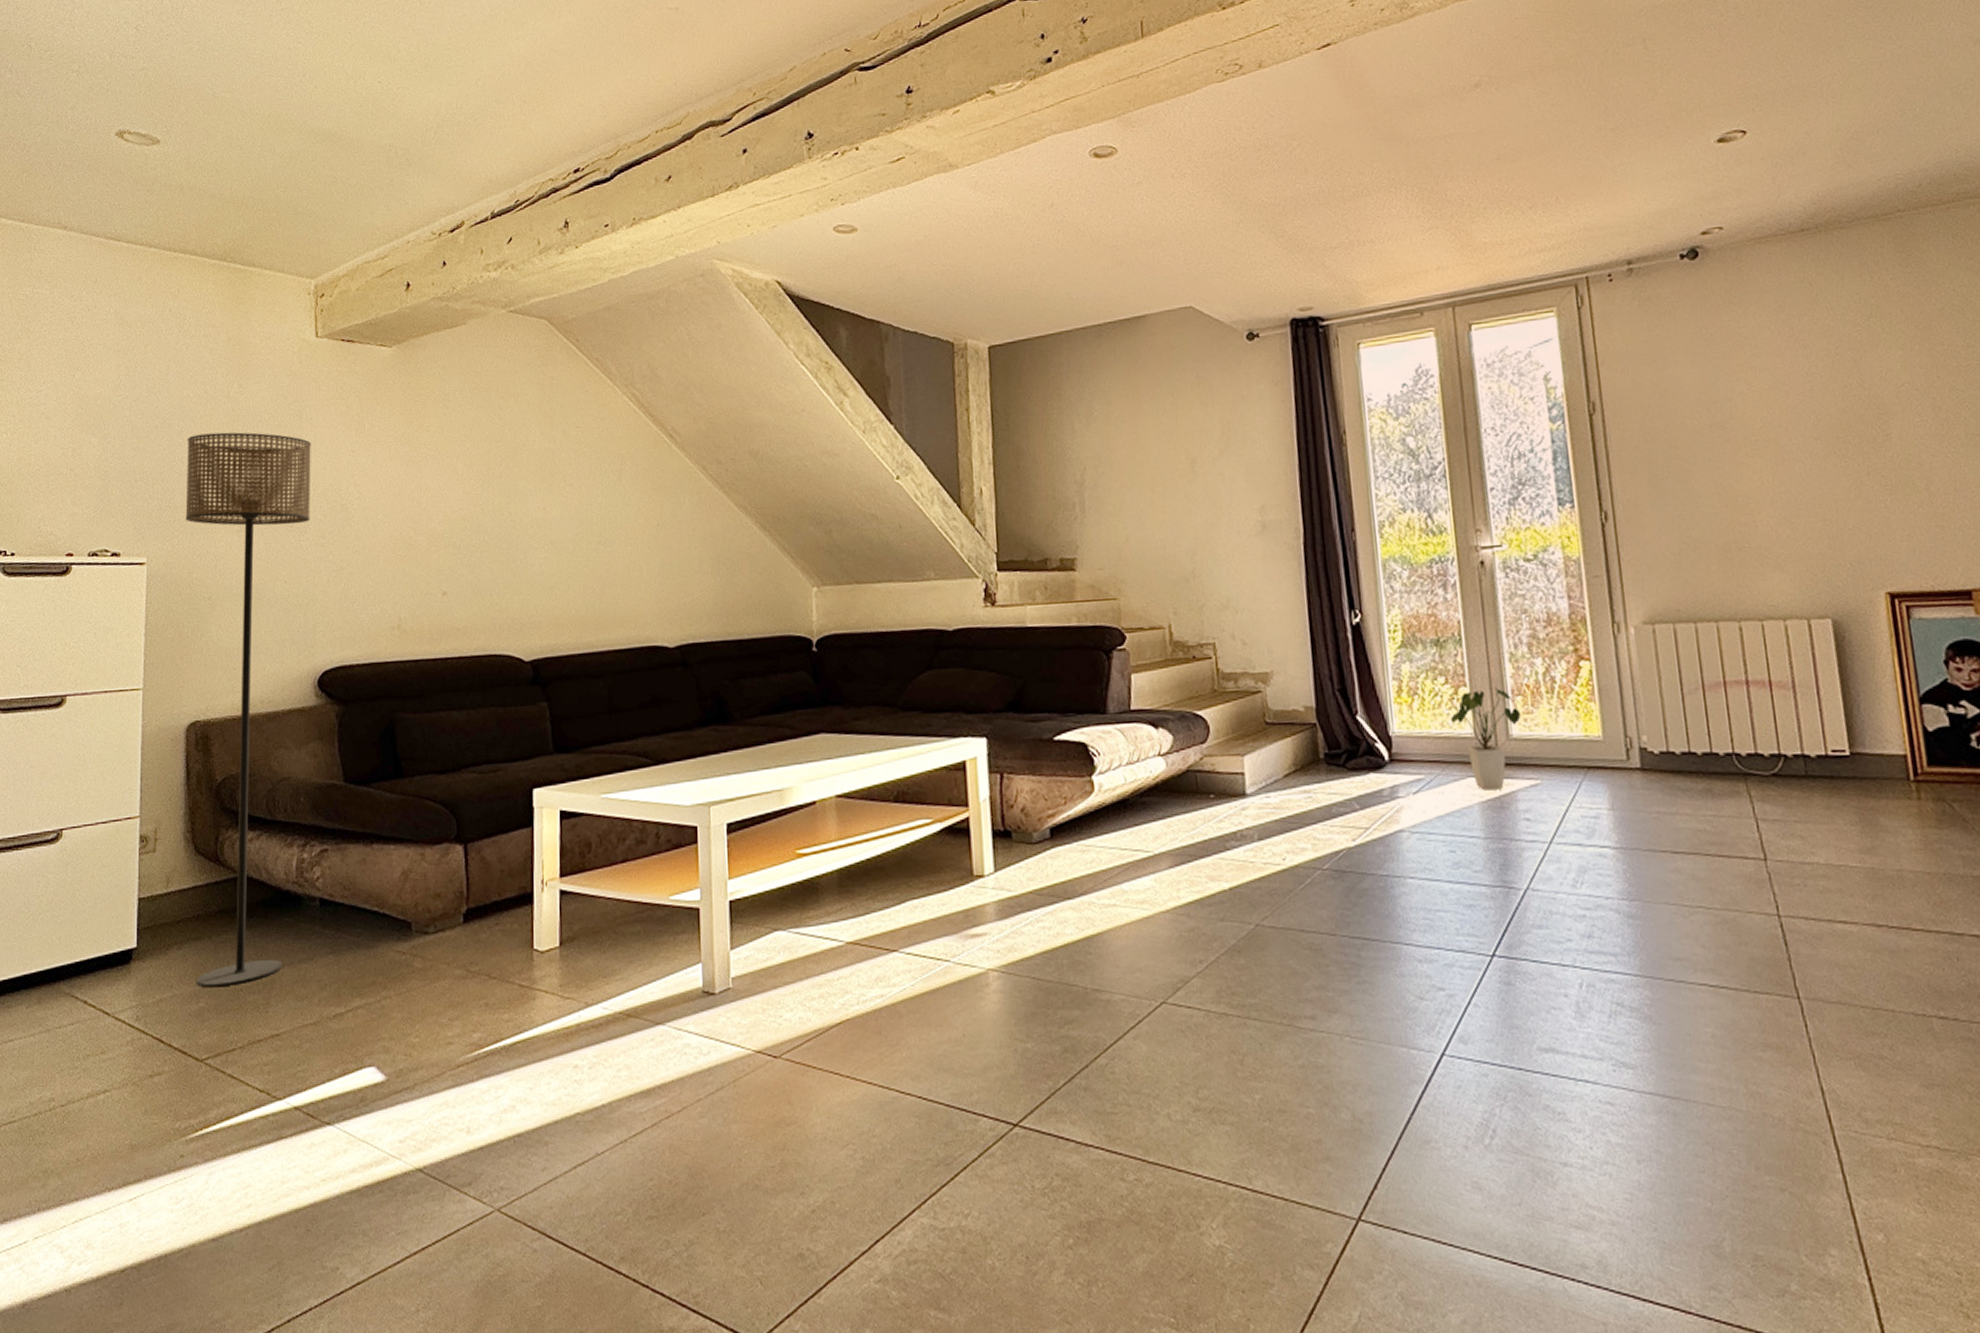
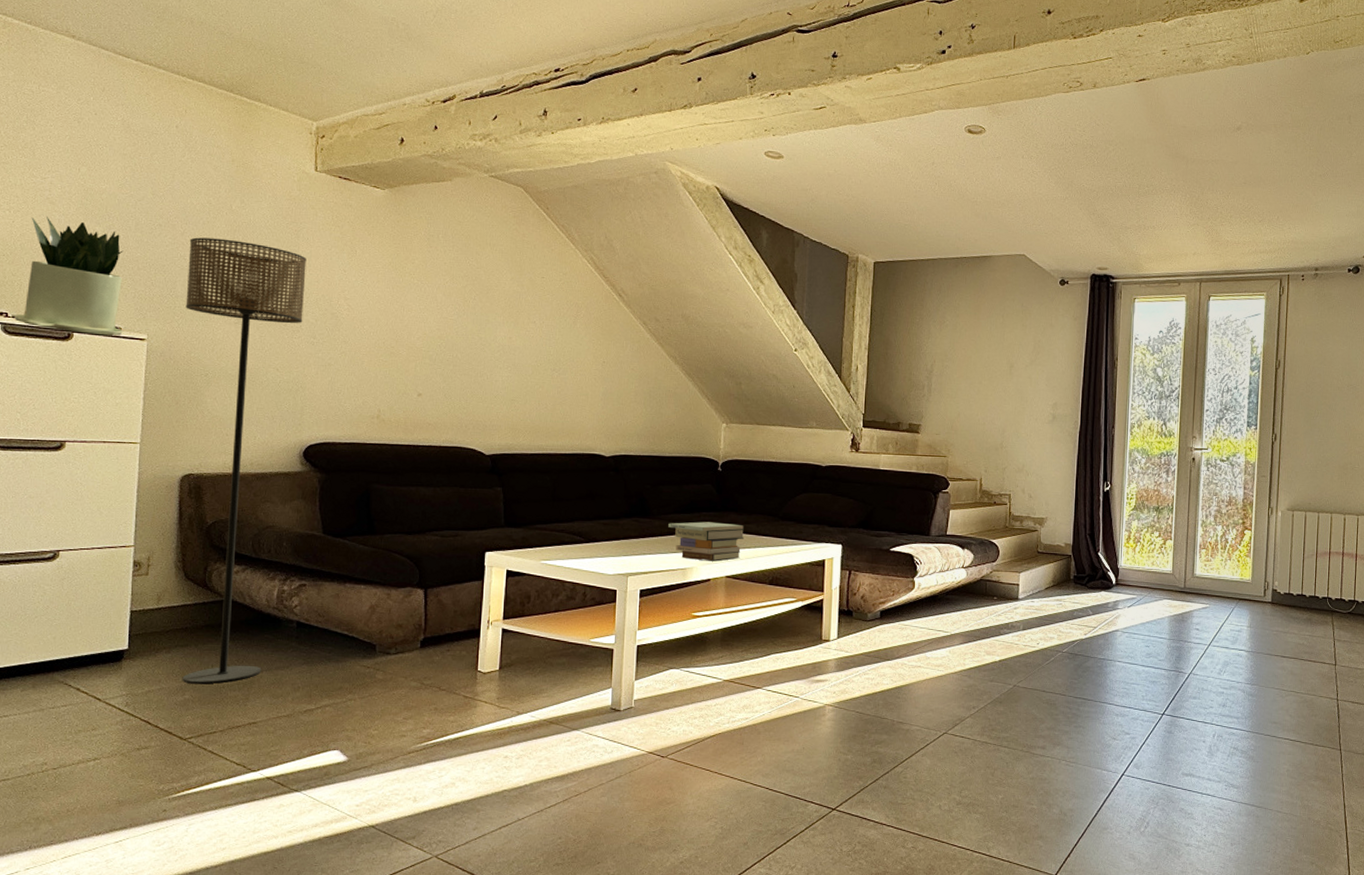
planter: none [12,433,123,565] -> present [13,216,124,336]
books: none [755,722,856,777] -> present [668,521,745,561]
house plant: present [1450,687,1521,791] -> none [1158,542,1203,609]

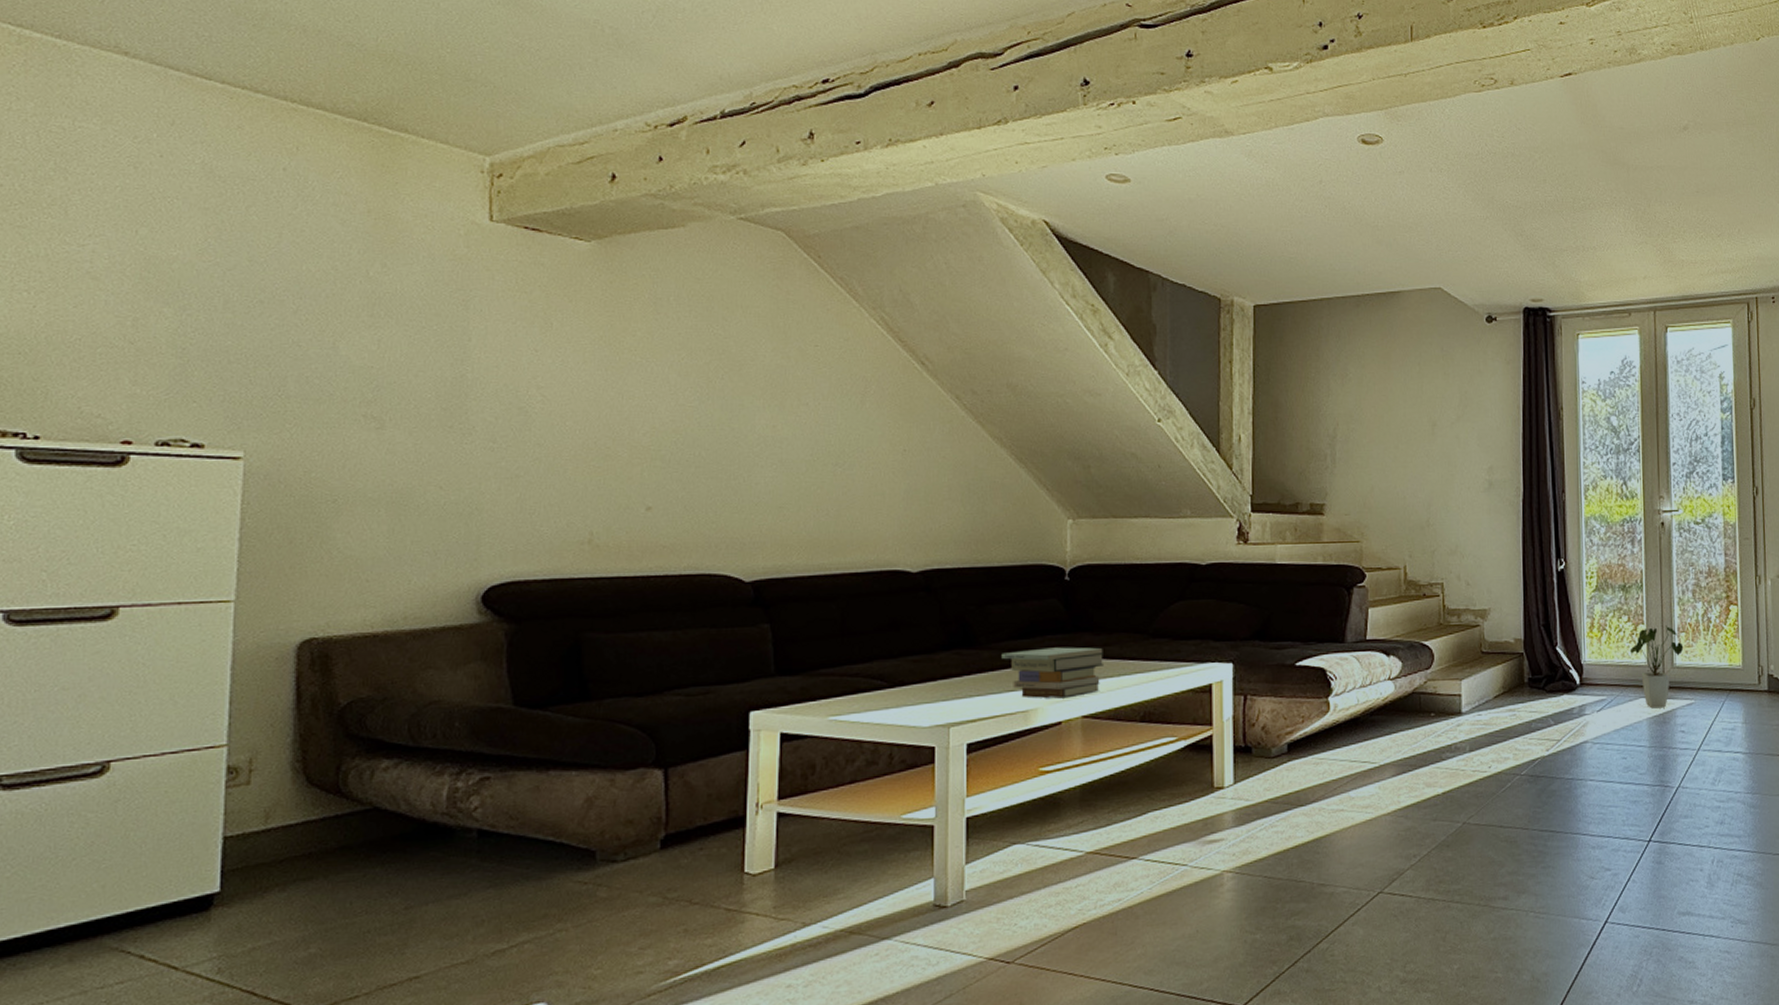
planter: present [13,216,124,336] -> none [35,296,208,456]
floor lamp: present [182,237,306,684] -> none [301,316,480,932]
house plant: none [1158,542,1203,609] -> present [1630,625,1684,709]

